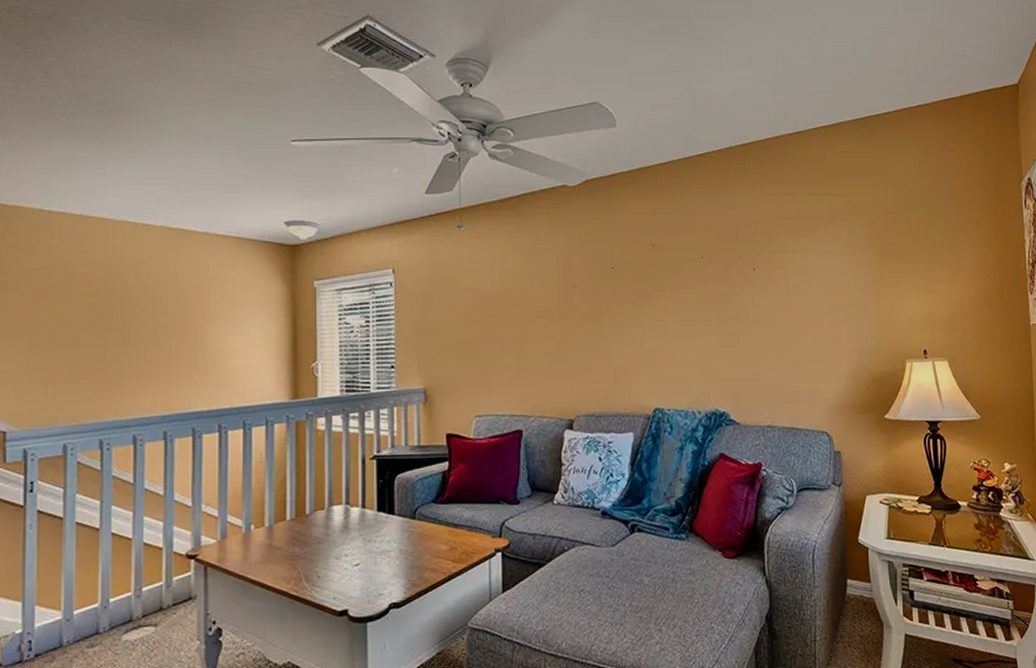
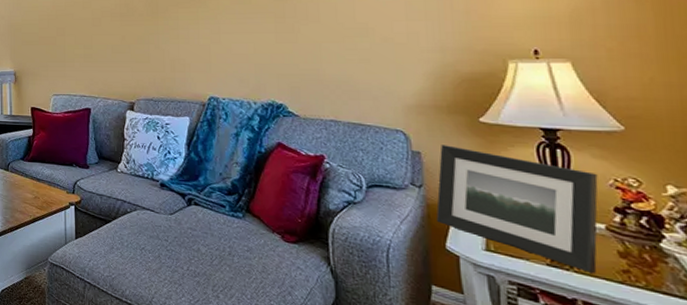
picture frame: none [852,442,963,546] -> present [436,145,598,273]

